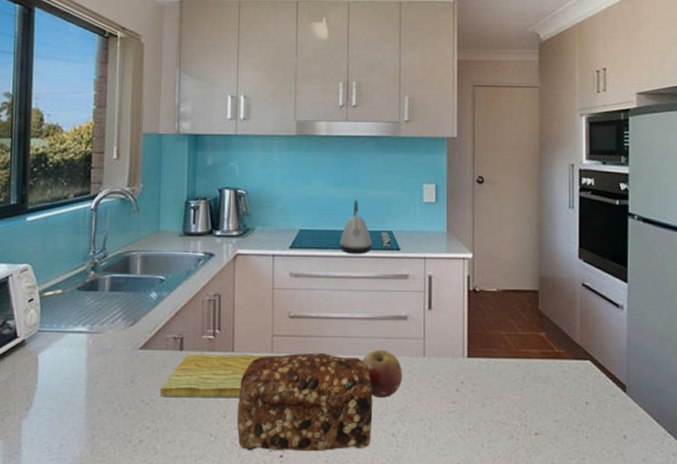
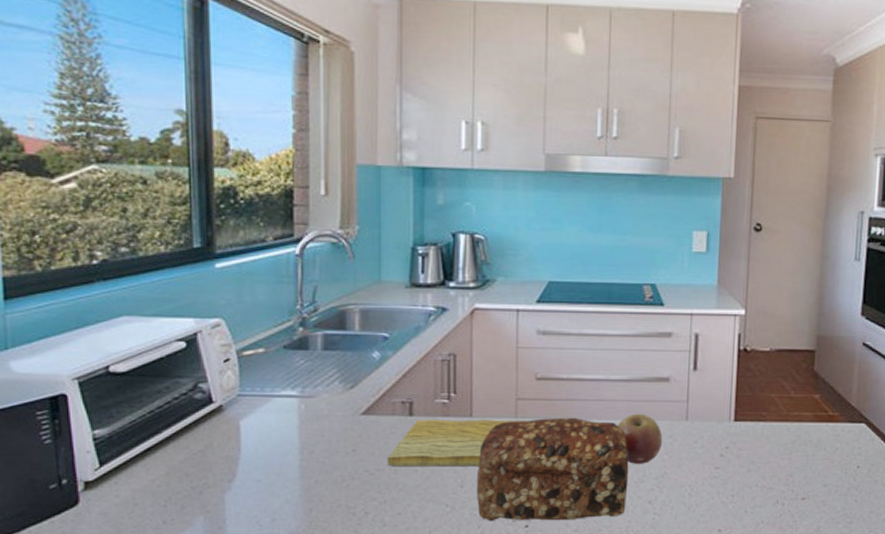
kettle: present [339,199,373,255] -> none [595,248,633,311]

